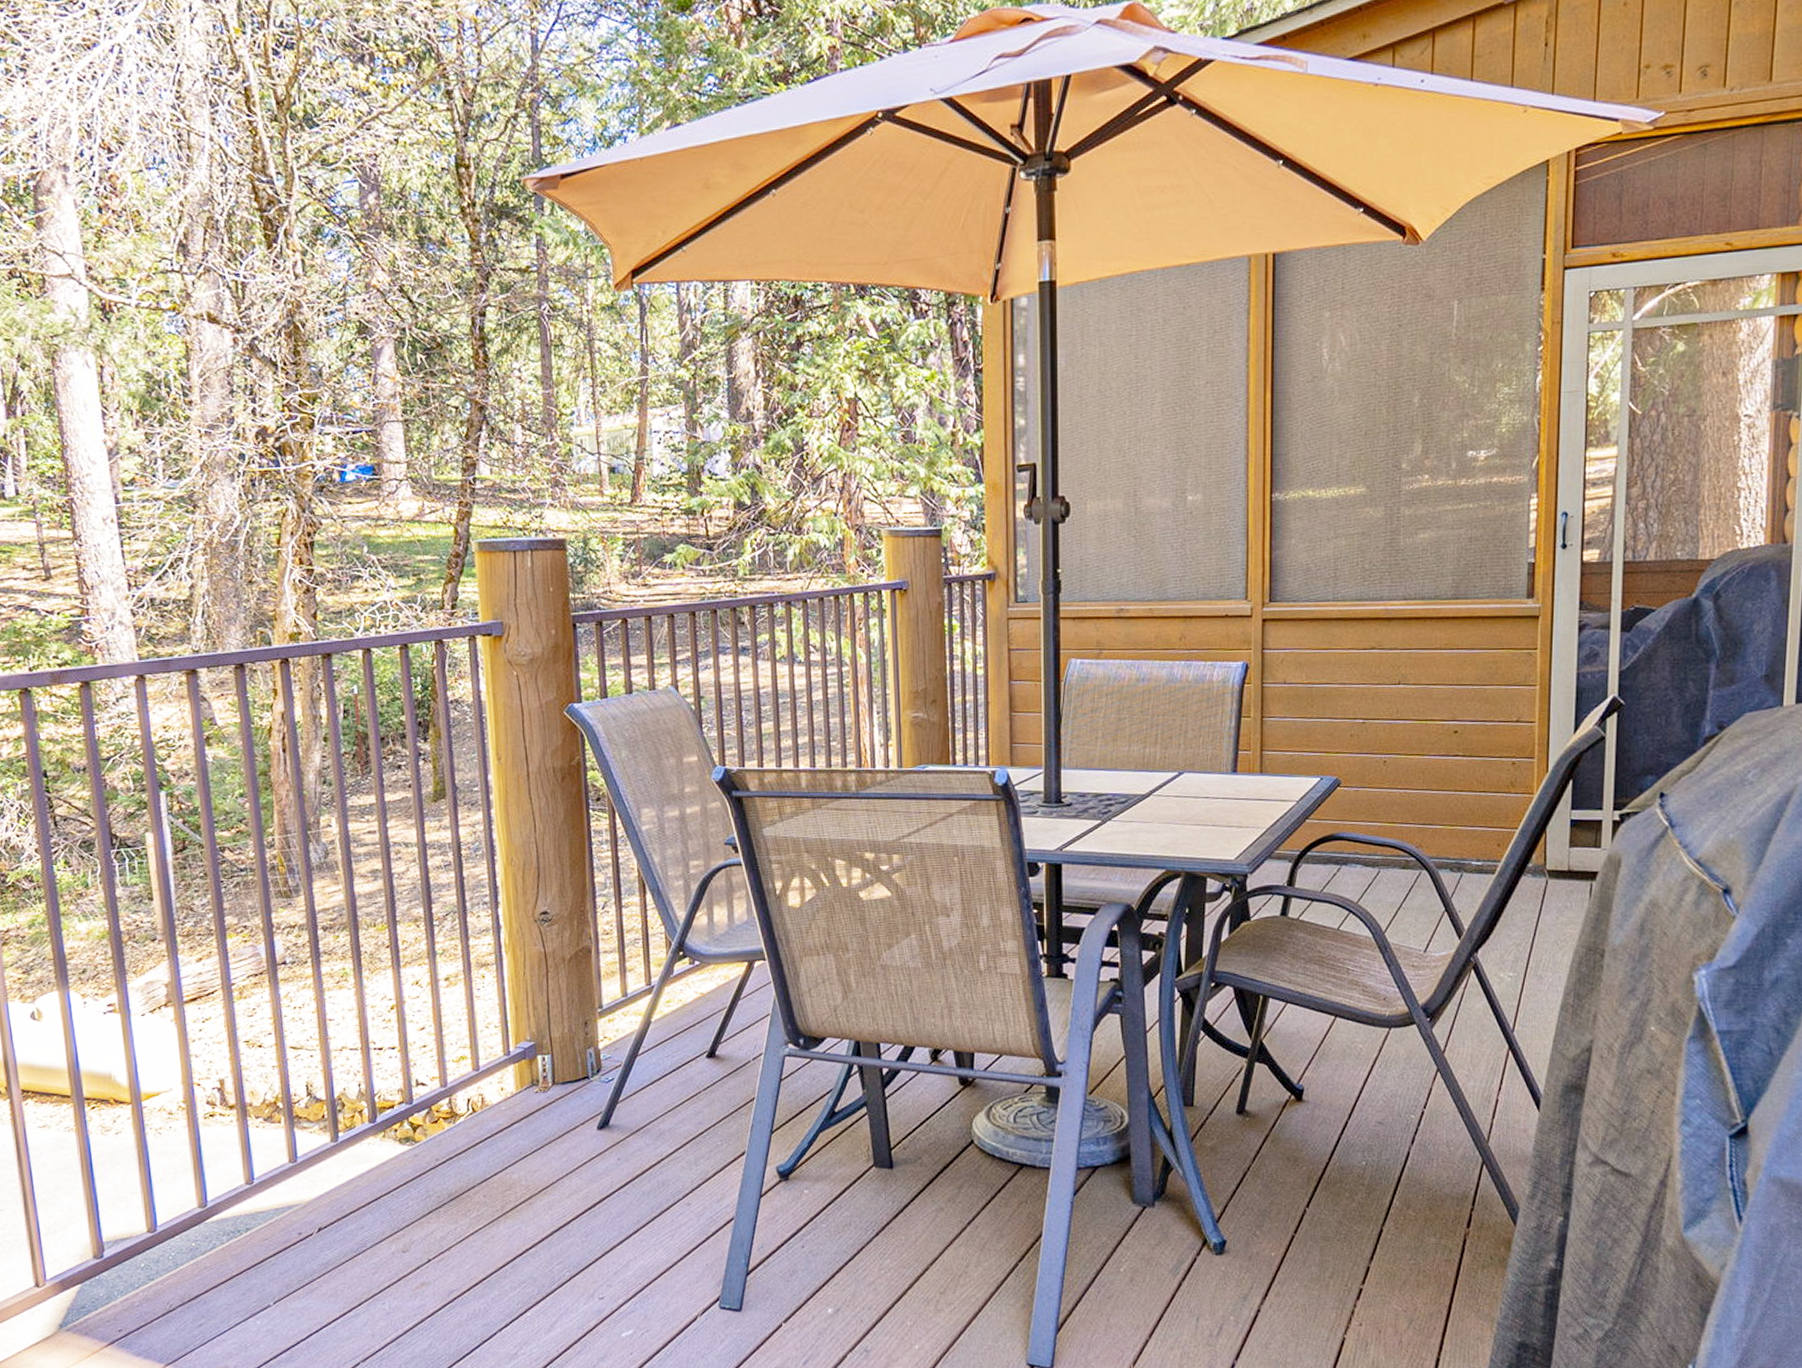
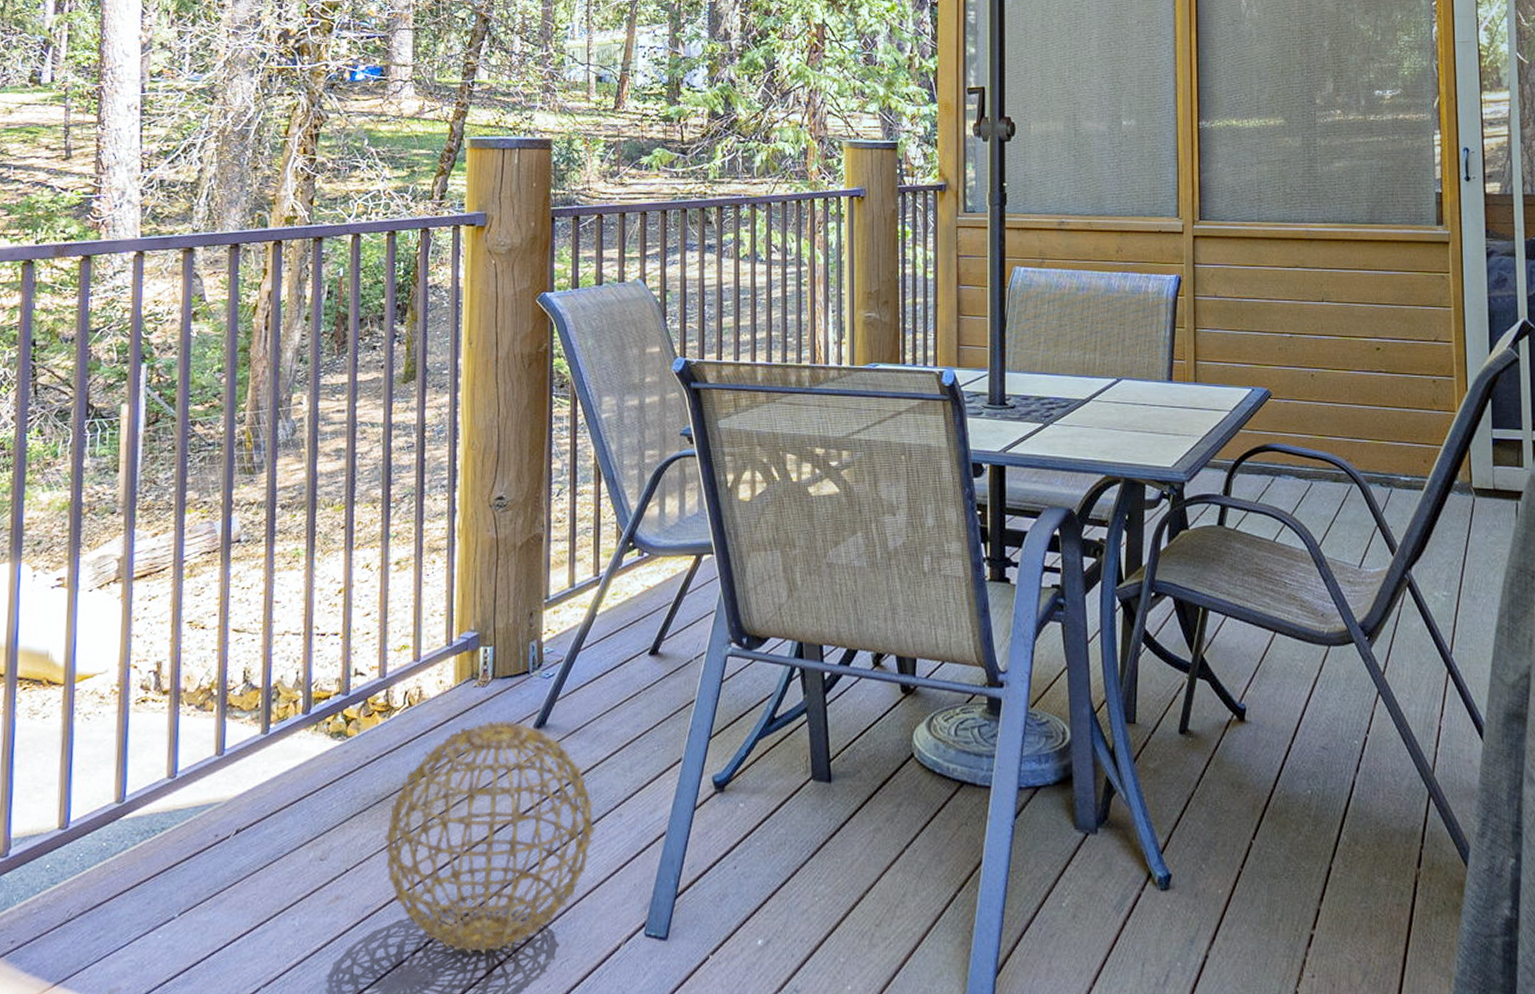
lantern: none [462,1121,666,1329] -> present [384,719,596,955]

